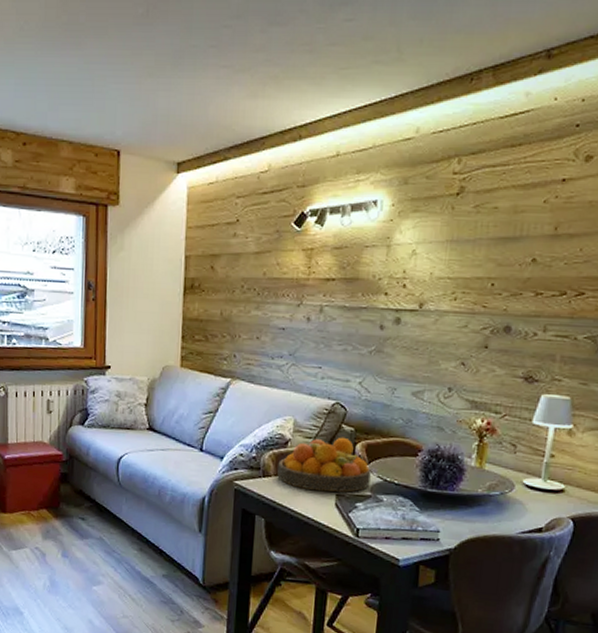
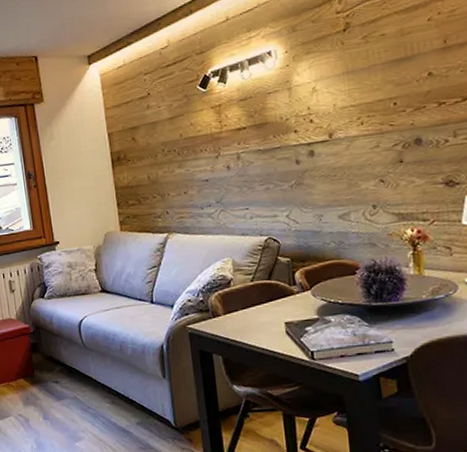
fruit bowl: present [277,437,371,492] -> none [225,268,315,323]

